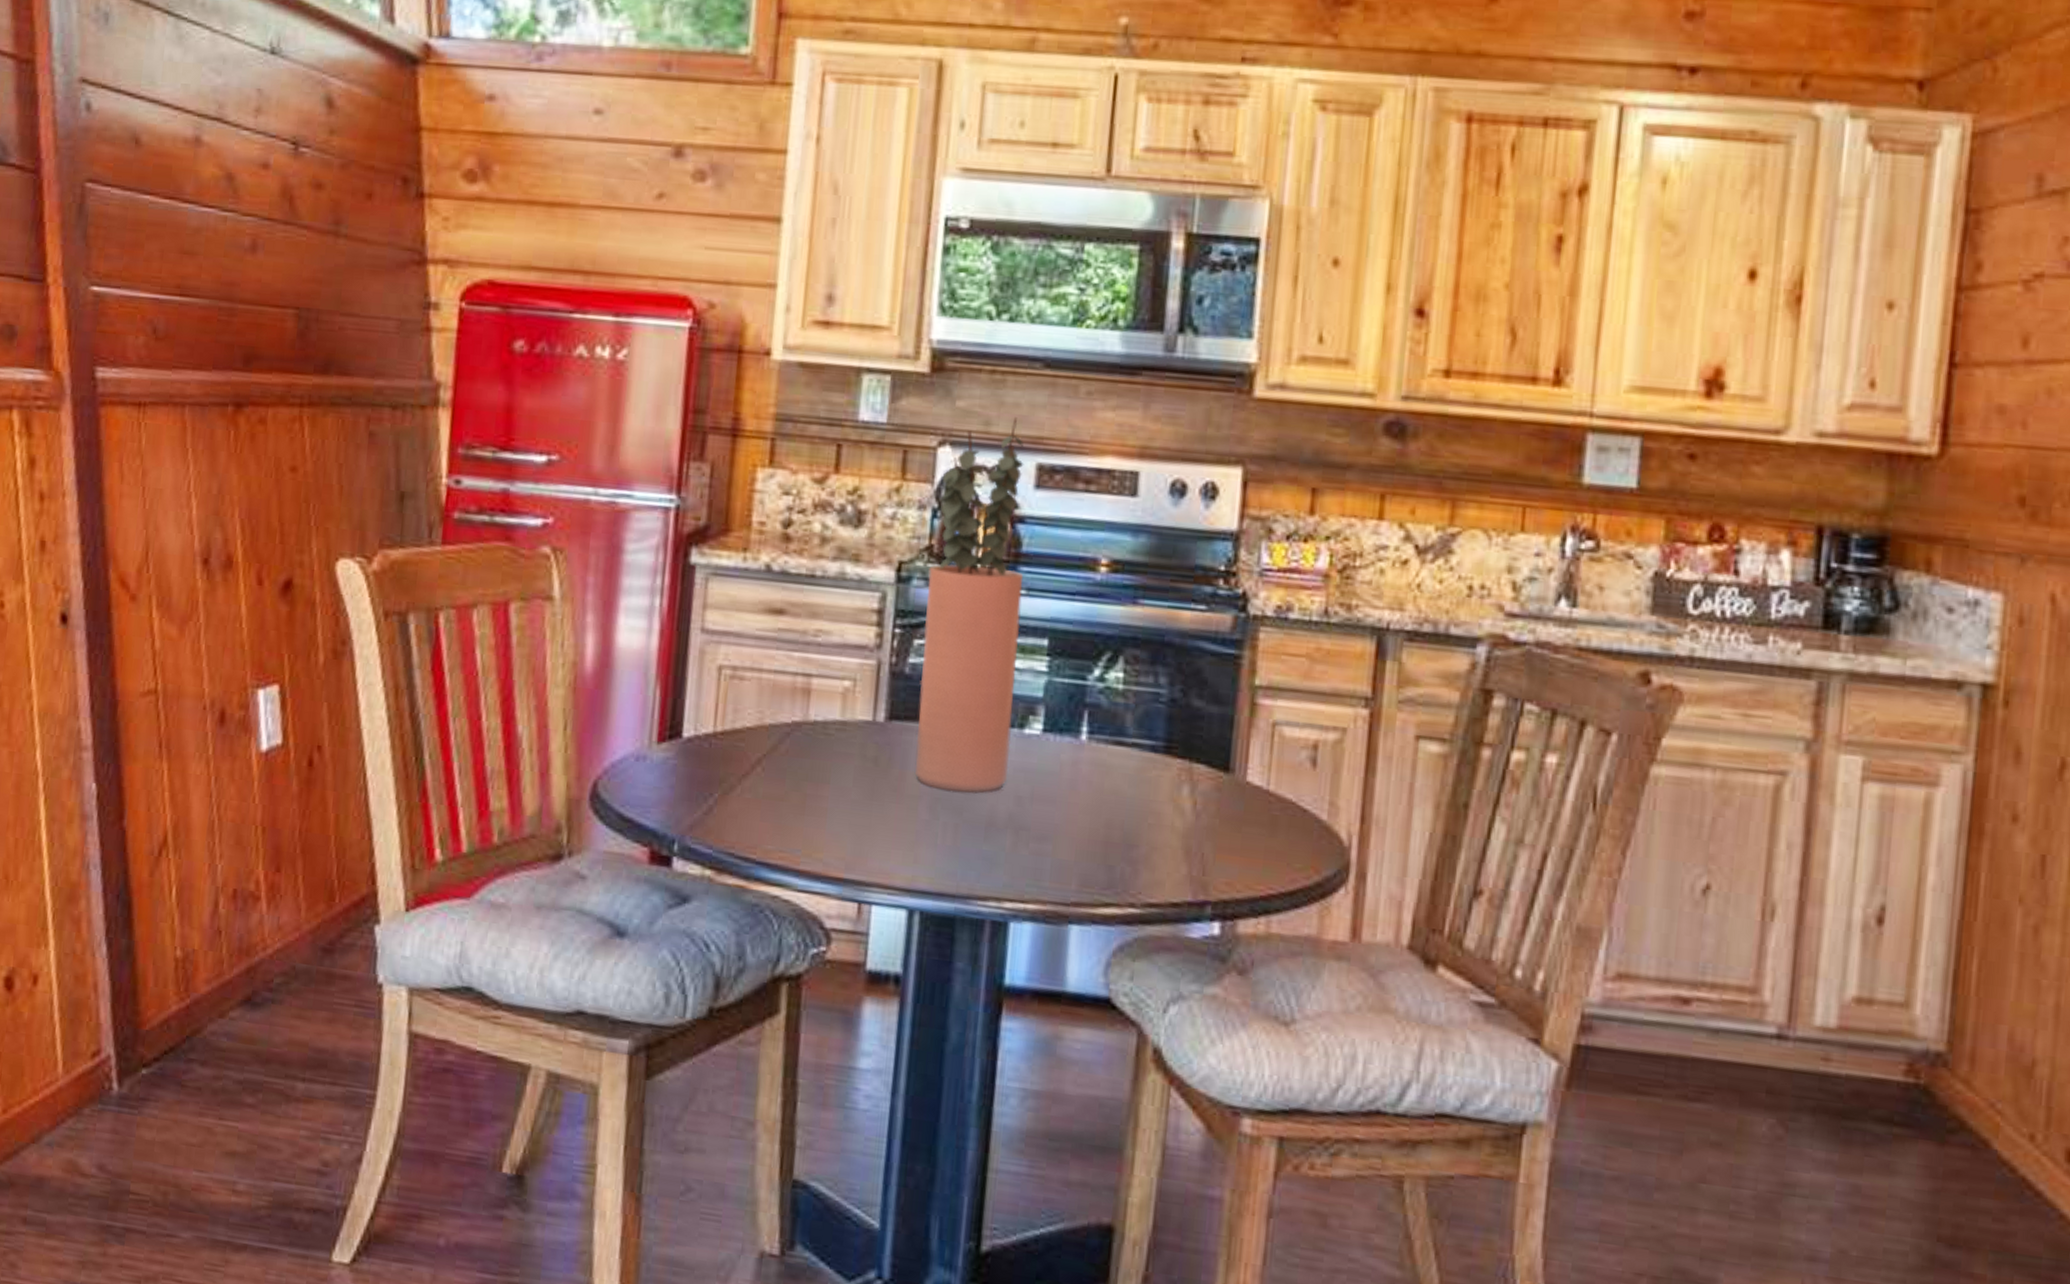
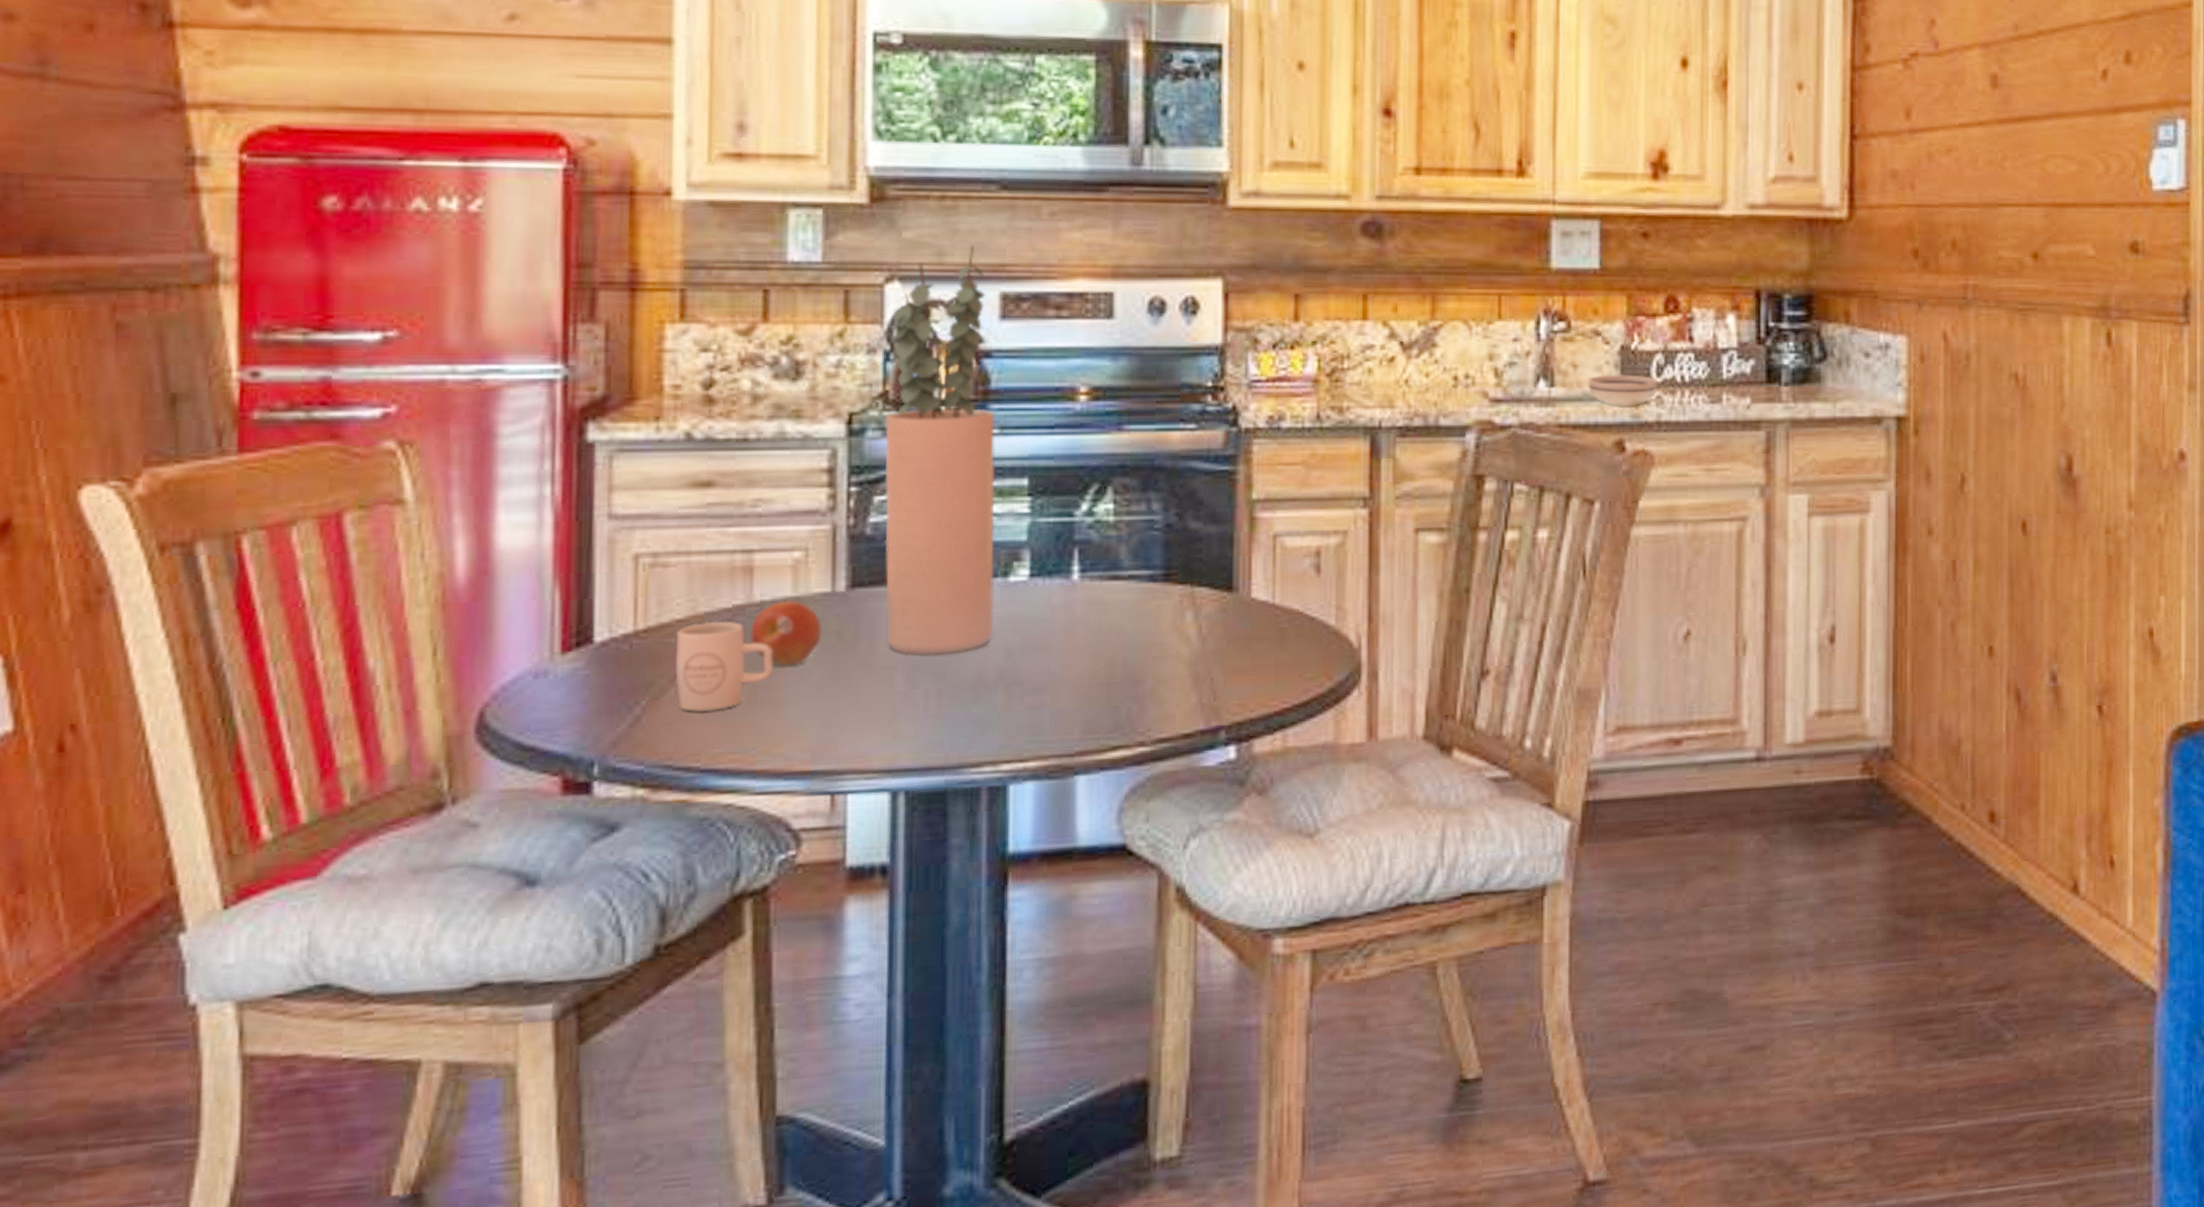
mug: none [742,732,821,812] -> present [675,620,774,712]
fruit: none [803,723,863,783] -> present [750,601,822,666]
bowl: none [1614,600,1693,639] -> present [1589,375,1657,407]

